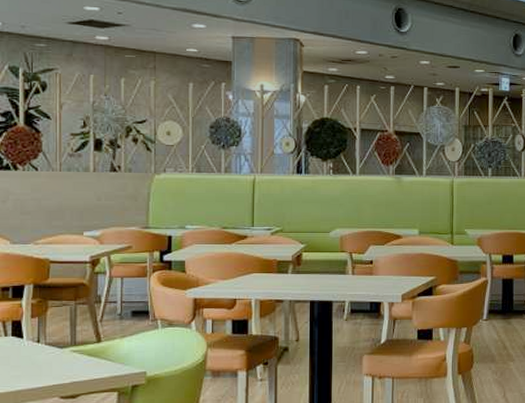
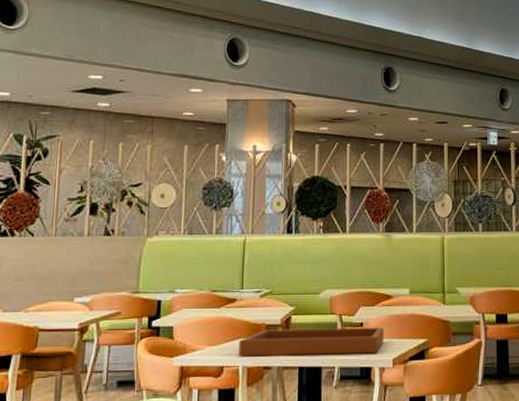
tray: none [251,265,393,291] -> present [239,327,384,357]

